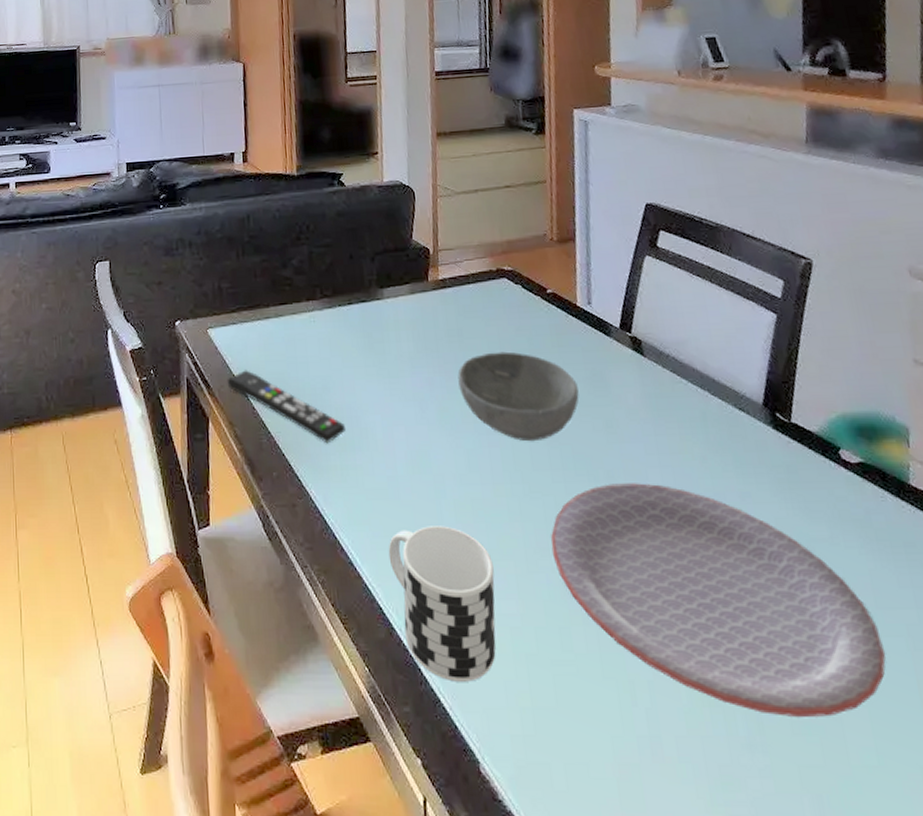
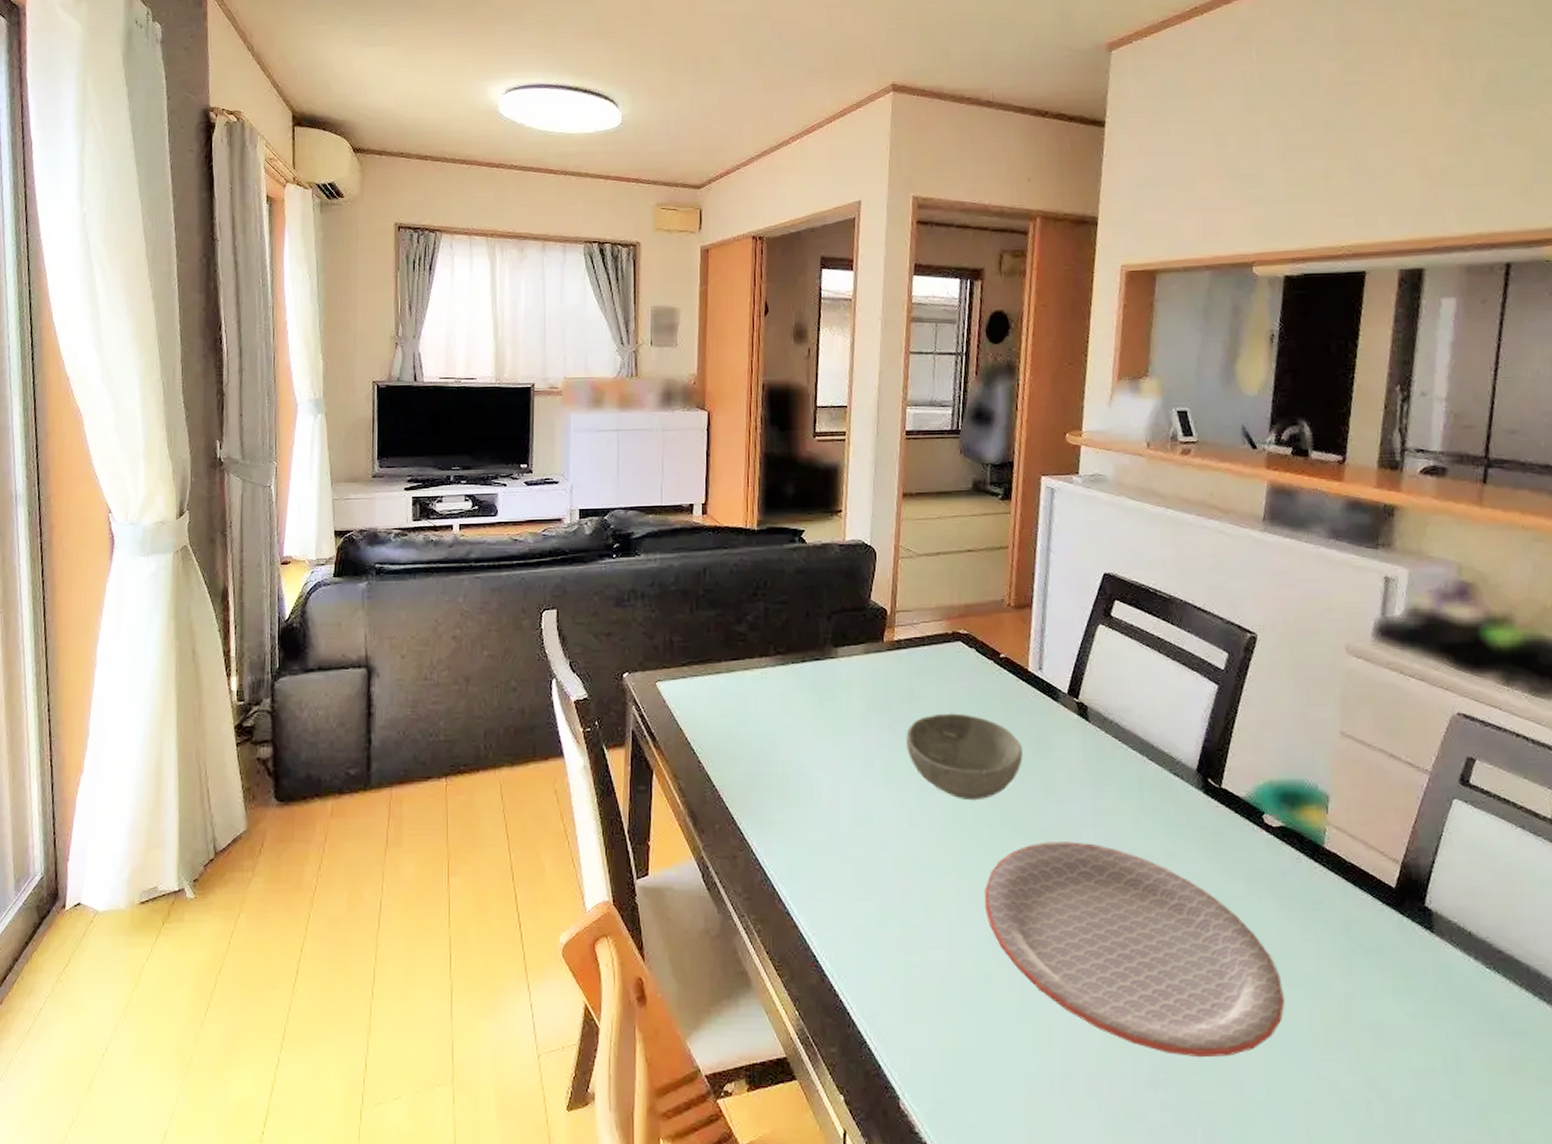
remote control: present [227,370,345,444] -> none [673,724,791,798]
cup: present [388,526,496,682] -> none [825,879,927,1025]

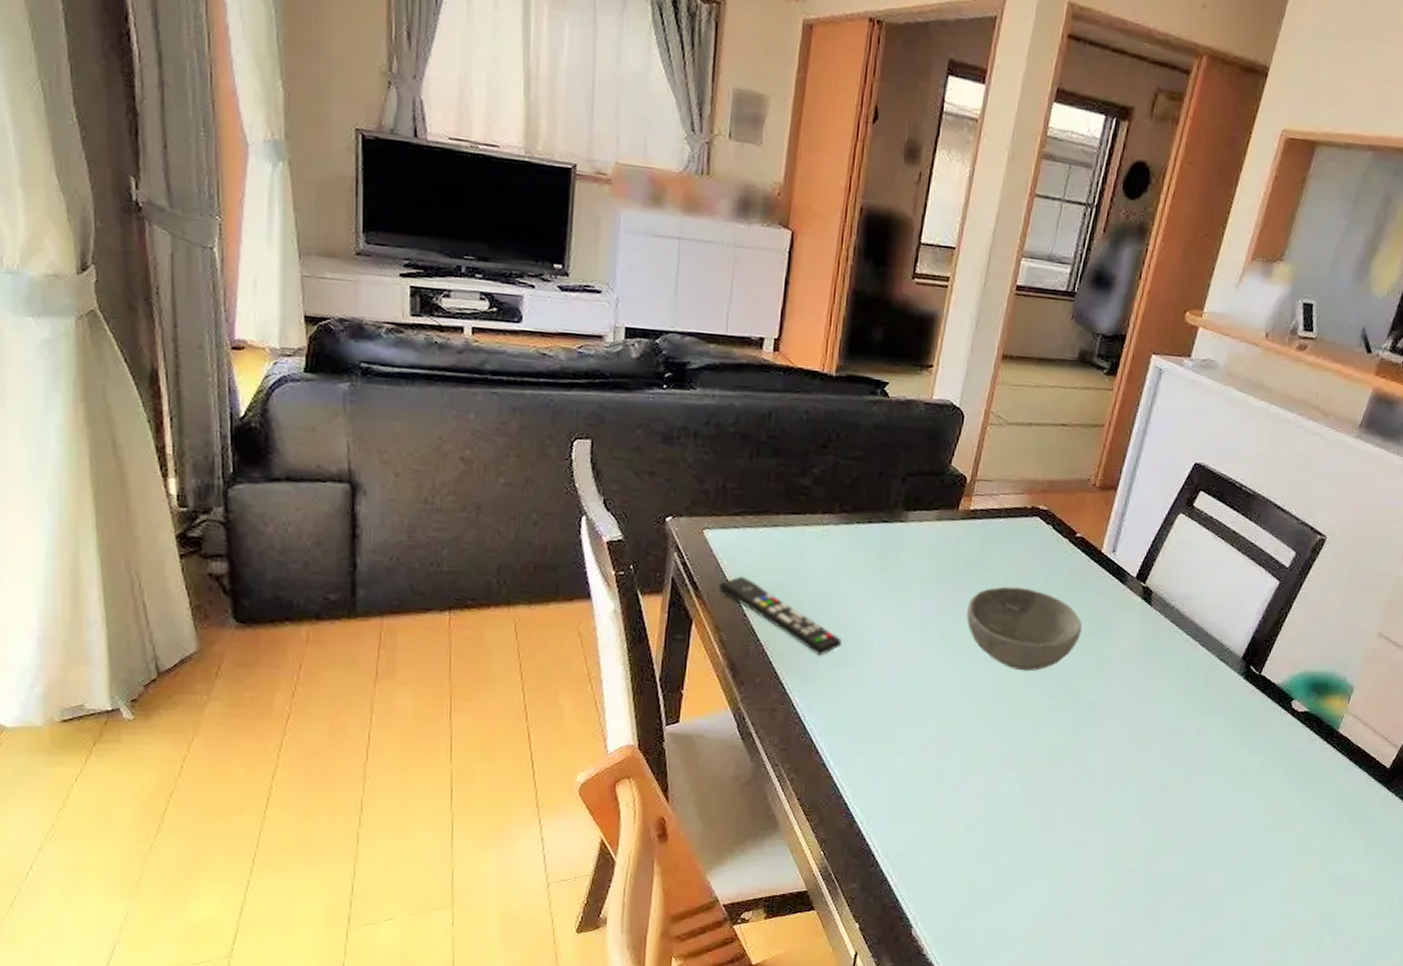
remote control: none [673,724,791,798] -> present [718,576,841,656]
plate: present [984,842,1284,1058] -> none [1019,713,1274,899]

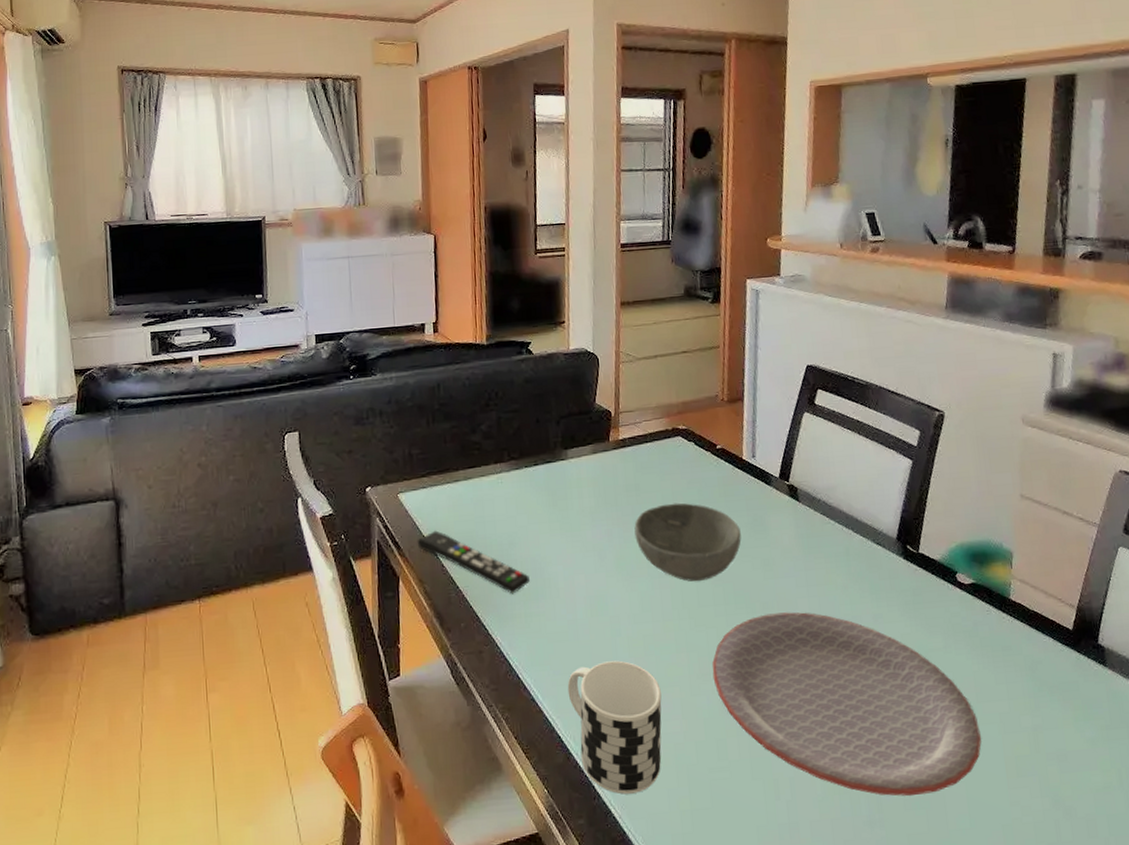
cup: none [862,737,963,866] -> present [567,660,662,795]
plate: none [1019,713,1274,899] -> present [712,612,982,797]

